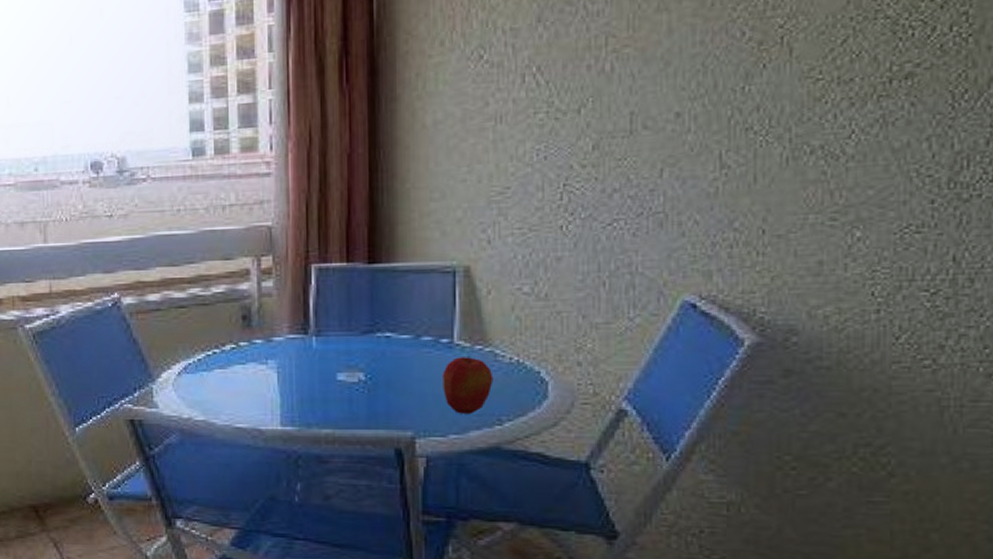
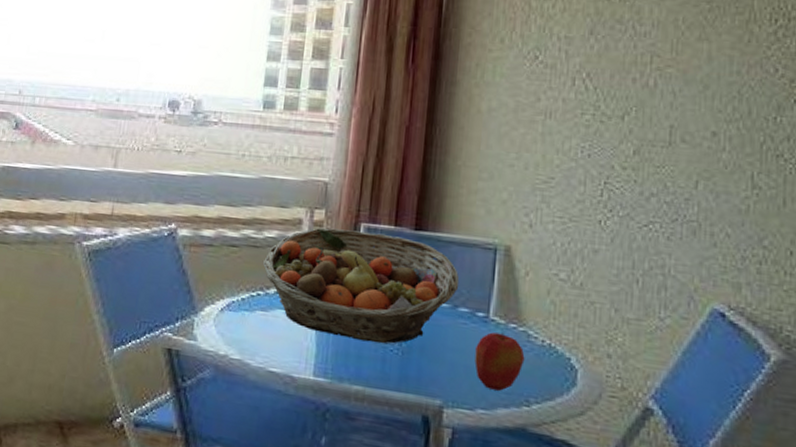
fruit basket: none [215,272,420,385] -> present [263,228,460,344]

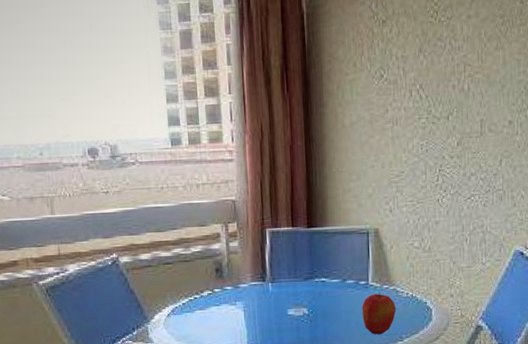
fruit basket: present [263,228,460,344] -> none [195,234,345,318]

